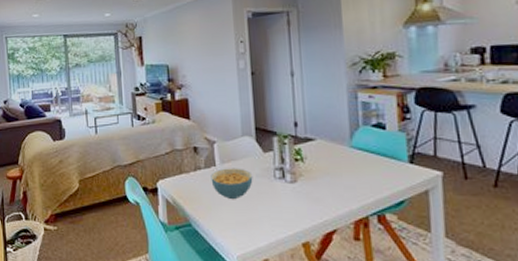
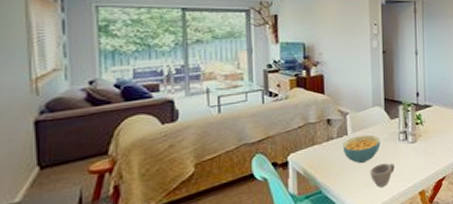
cup: none [242,203,270,230] -> present [370,163,394,188]

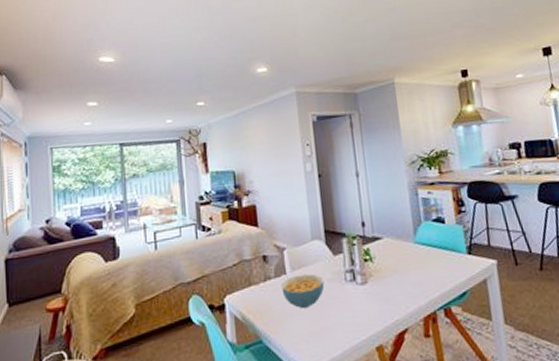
cup: present [370,163,394,188] -> none [314,308,343,339]

